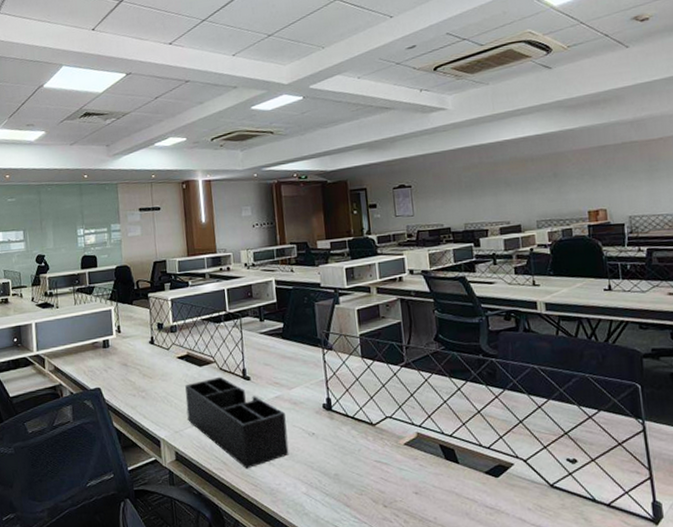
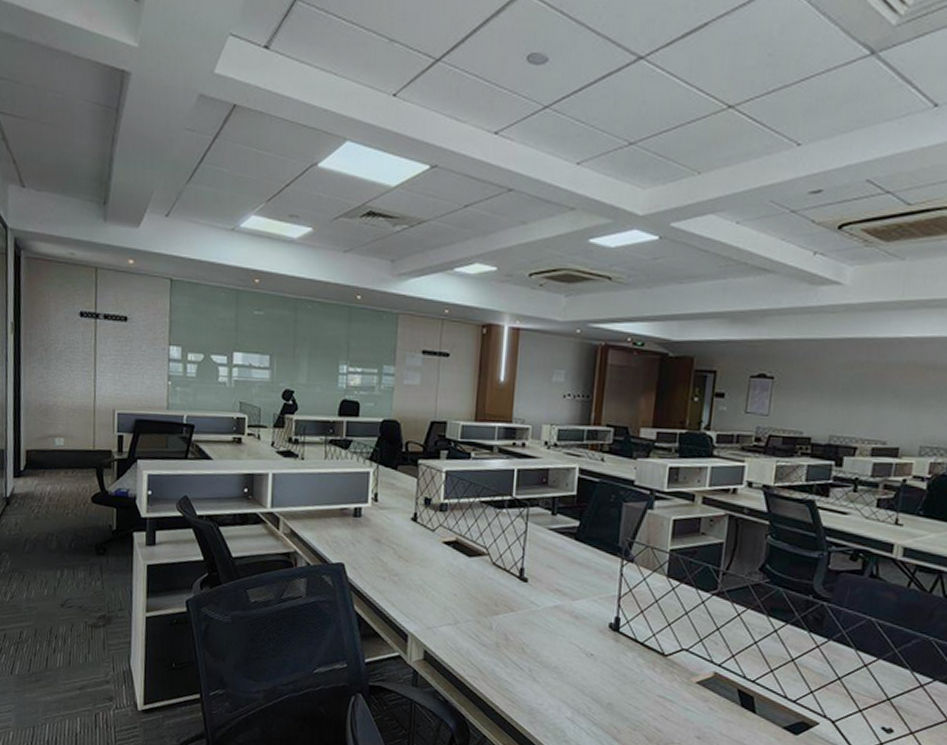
desk organizer: present [185,376,289,469] -> none [444,572,562,682]

